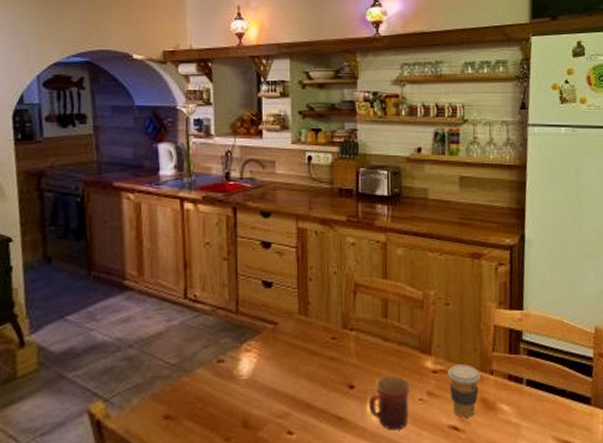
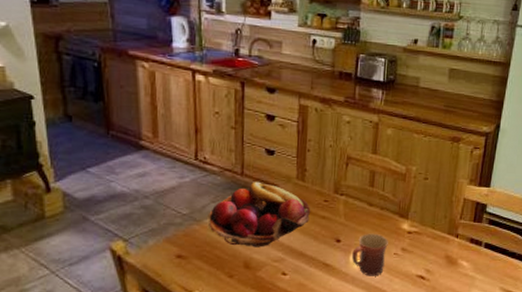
fruit basket: none [200,320,317,401] -> present [209,181,311,248]
coffee cup: present [447,364,481,418] -> none [419,228,447,270]

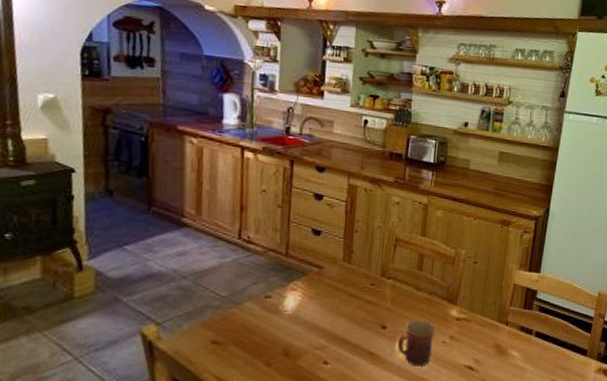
fruit basket: present [209,181,311,248] -> none [248,262,357,334]

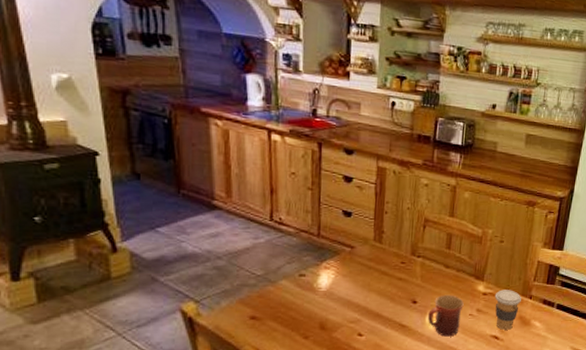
coffee cup: none [468,315,497,360] -> present [494,289,521,330]

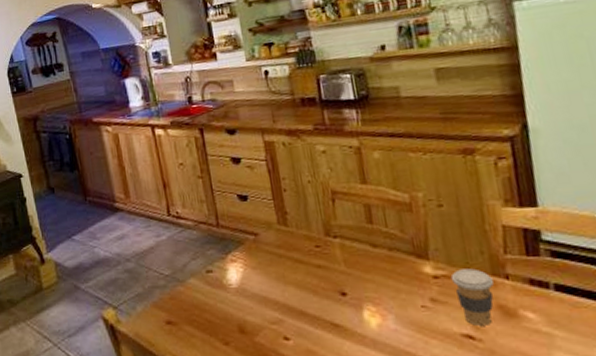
mug: present [428,294,464,337] -> none [365,281,413,338]

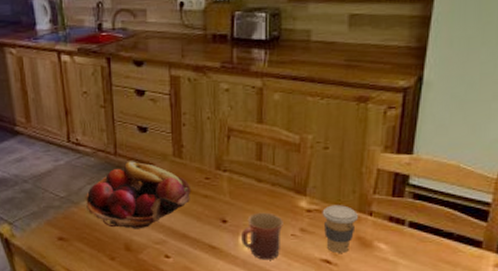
fruit basket: none [191,232,303,308] -> present [86,161,192,229]
mug: none [365,281,413,338] -> present [241,212,283,260]

